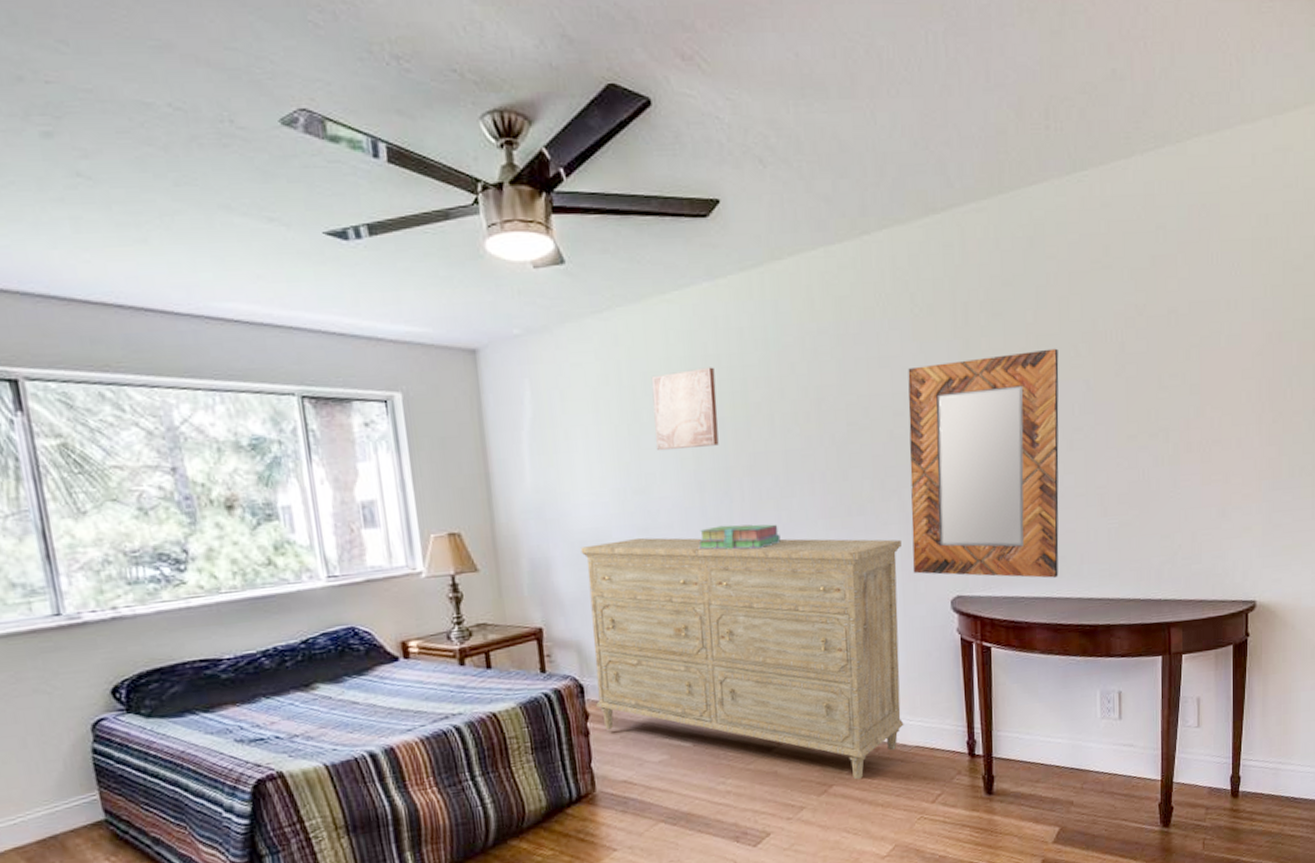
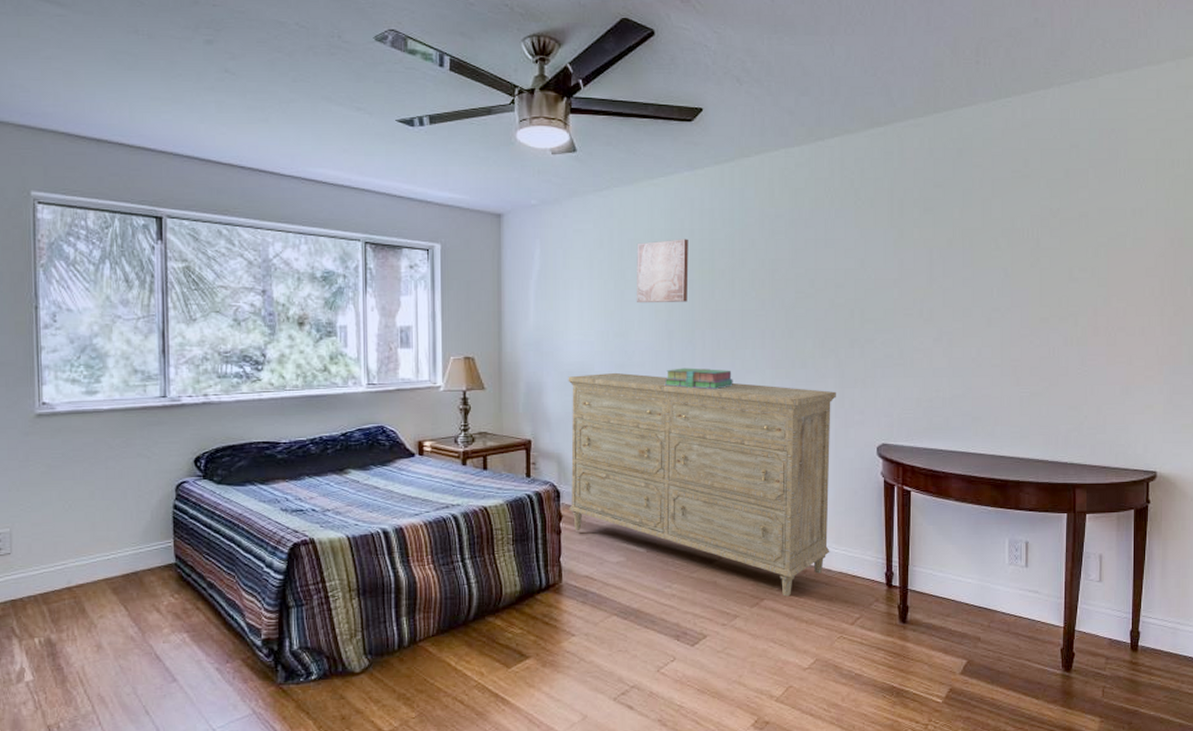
home mirror: present [908,348,1059,578] -> none [845,241,981,435]

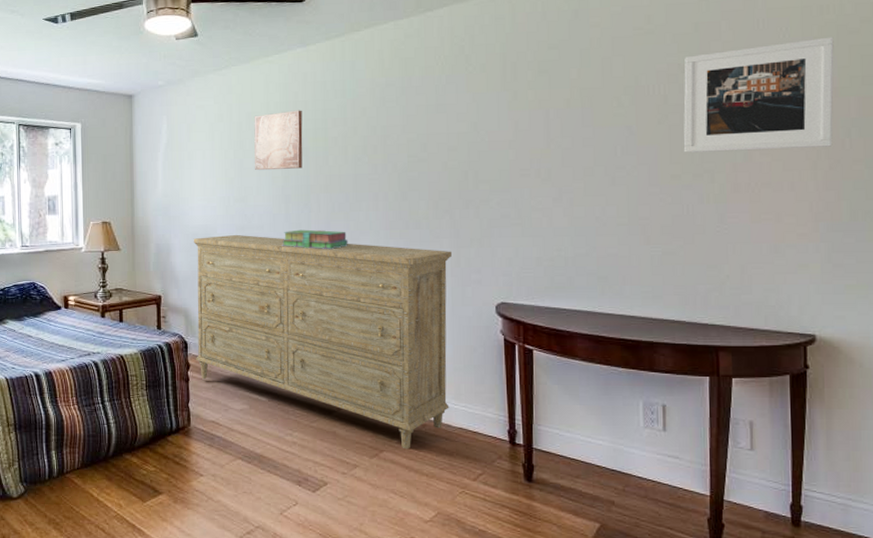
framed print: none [1052,190,1182,296] -> present [683,36,834,153]

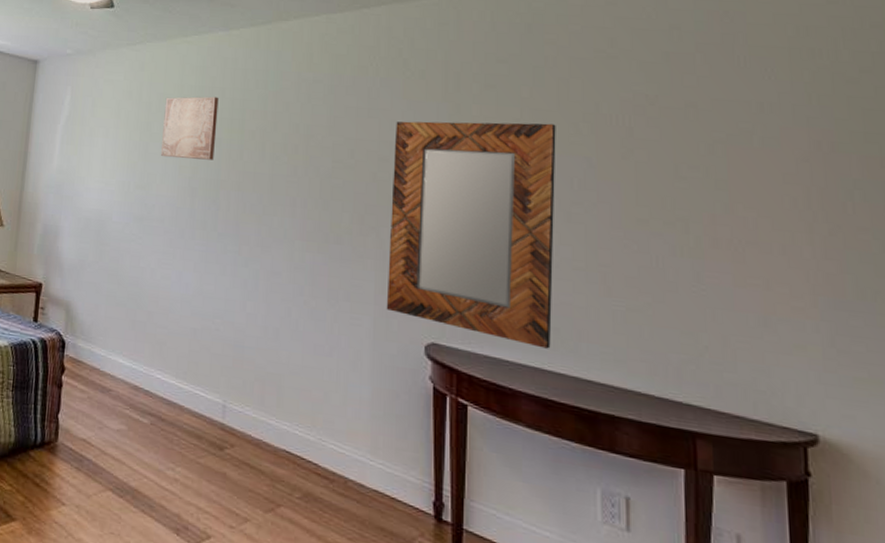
dresser: present [193,234,452,449] -> none [71,223,376,508]
stack of books: present [282,229,348,250] -> none [183,228,258,256]
home mirror: none [461,99,602,295] -> present [386,121,556,349]
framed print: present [683,36,834,153] -> none [652,84,832,209]

